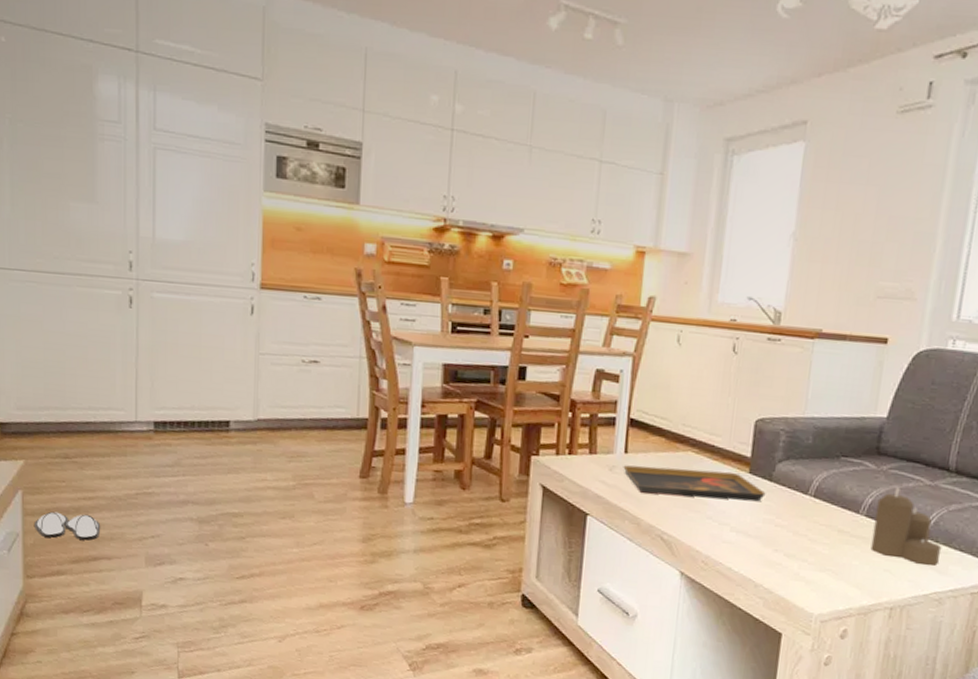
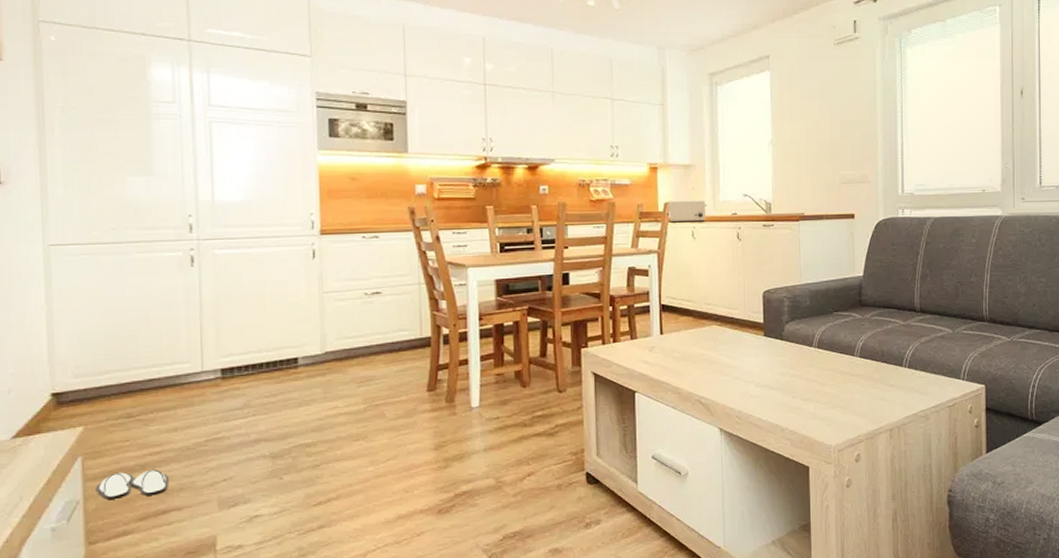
decorative tray: present [623,465,766,501] -> none [660,337,780,366]
toaster: none [652,295,701,327] -> present [669,200,708,224]
candle: present [870,487,941,565] -> none [867,330,920,389]

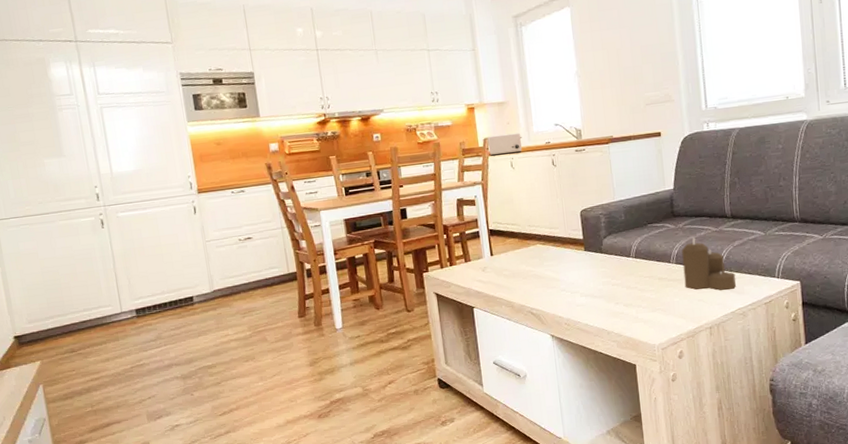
slippers: present [97,469,169,501] -> none [56,391,109,417]
candle: none [867,330,920,389] -> present [681,238,736,291]

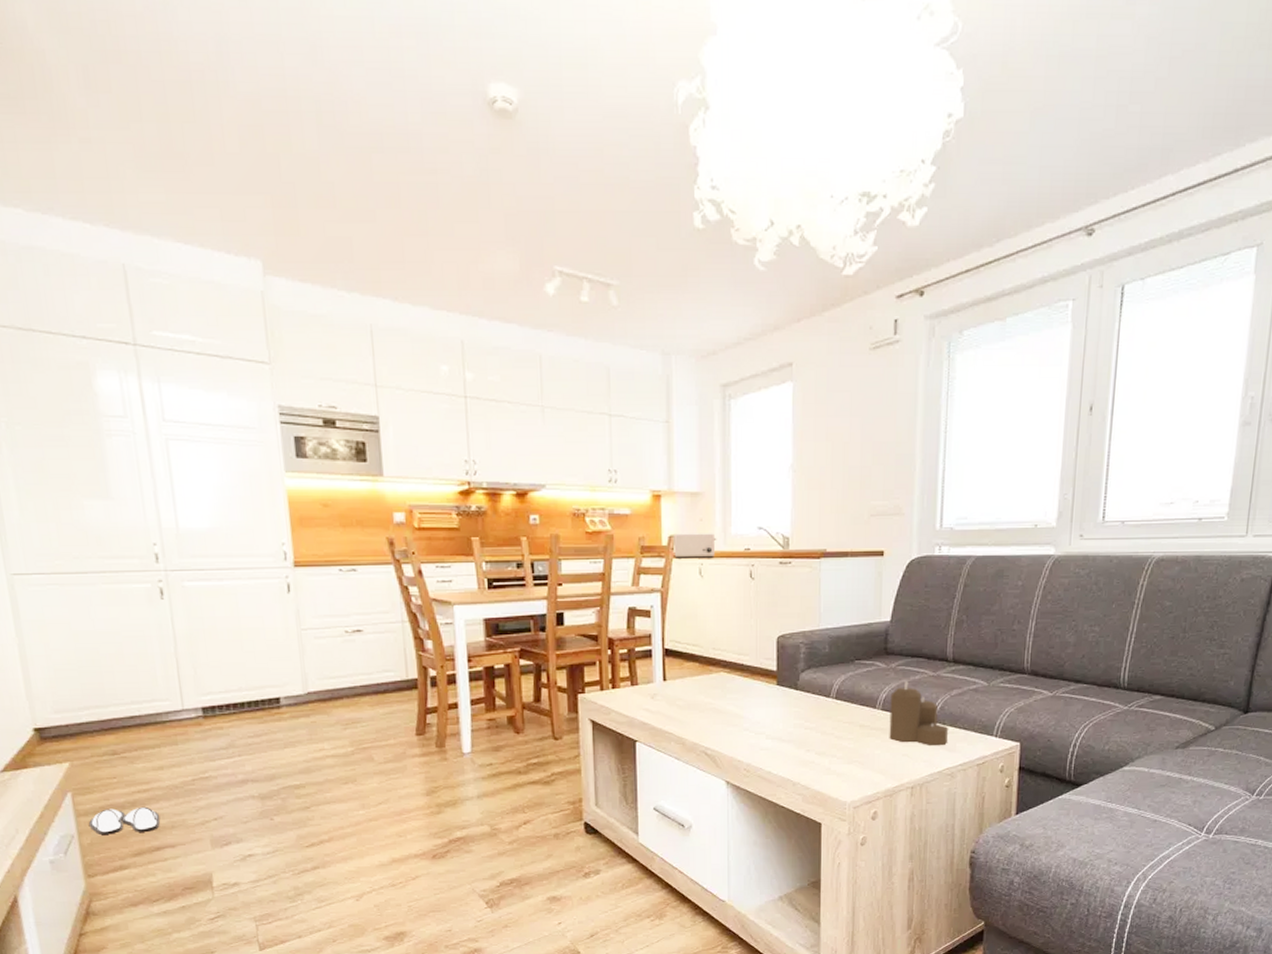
slippers: none [56,391,109,417] -> present [89,806,160,836]

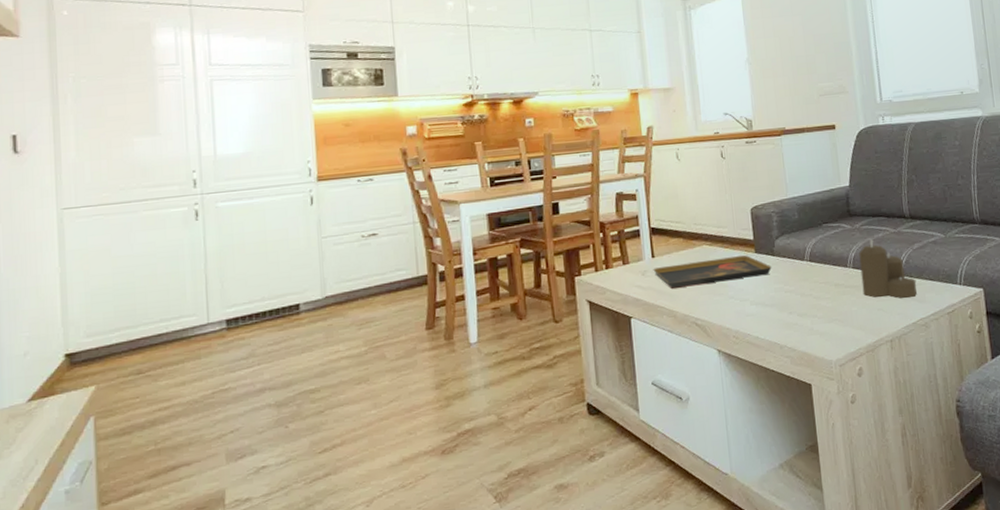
slippers: present [89,806,160,836] -> none [109,424,178,459]
decorative tray: none [663,686,794,715] -> present [653,255,772,289]
toaster: present [673,533,717,560] -> none [651,121,690,147]

